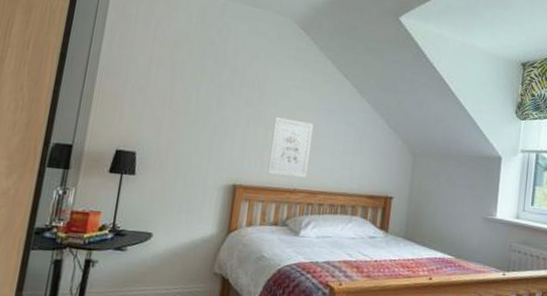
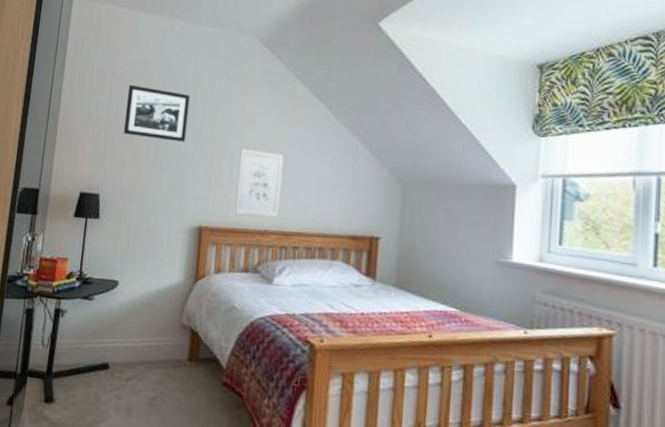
picture frame: none [162,52,230,108] -> present [123,84,190,142]

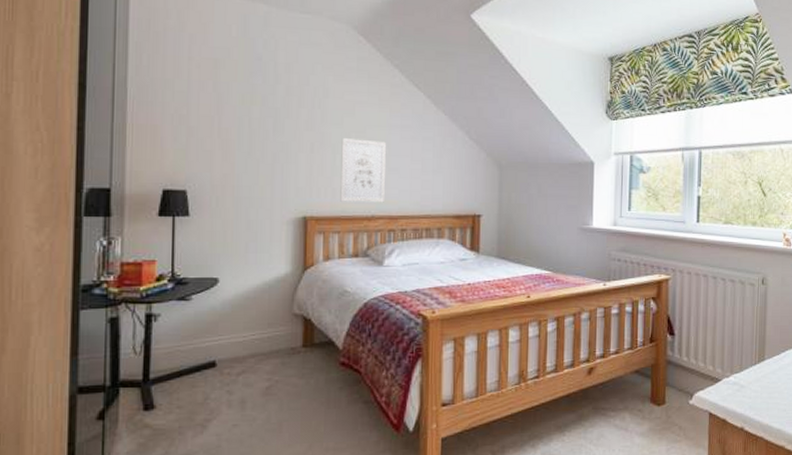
picture frame: present [123,84,190,142] -> none [208,72,283,133]

